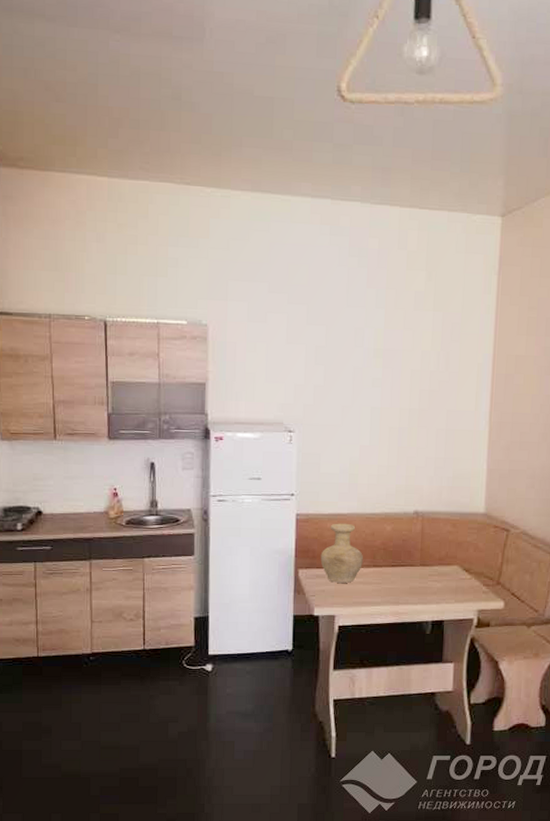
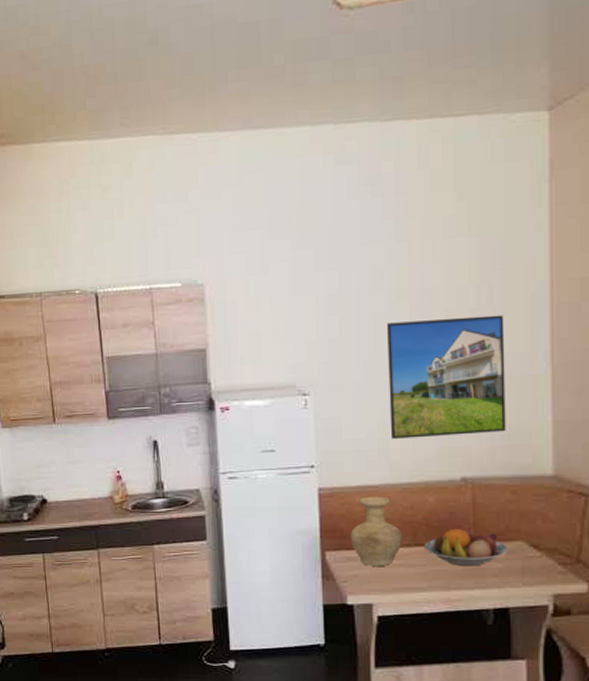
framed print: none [360,376,456,476] -> present [387,315,506,439]
fruit bowl: none [380,553,446,586] -> present [423,528,508,567]

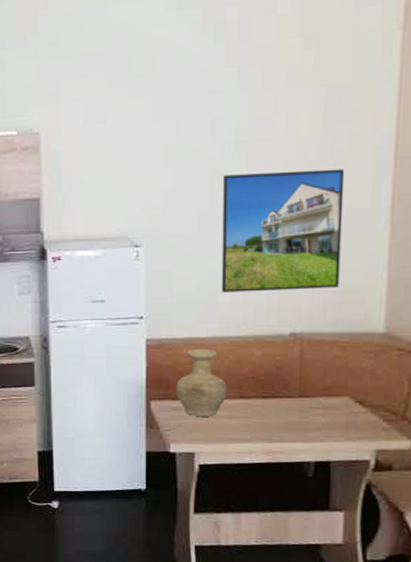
fruit bowl: present [423,528,508,567] -> none [248,382,333,420]

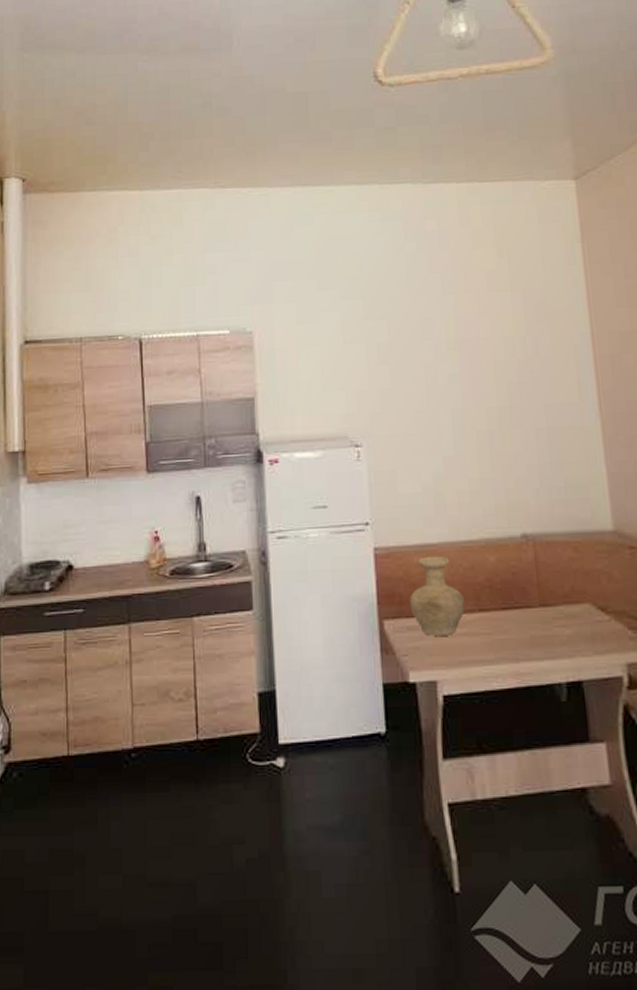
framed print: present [221,168,345,292] -> none [438,366,562,493]

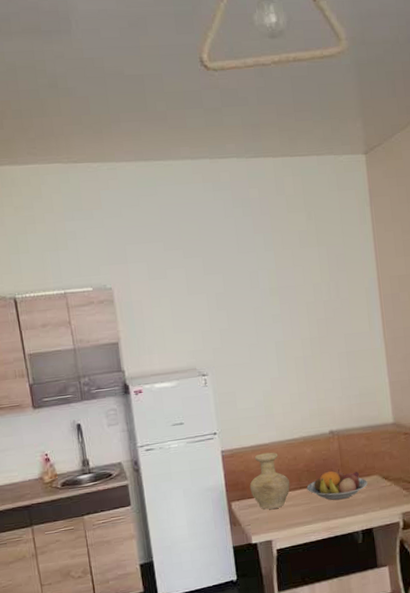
fruit bowl: none [487,589,575,634] -> present [306,469,368,500]

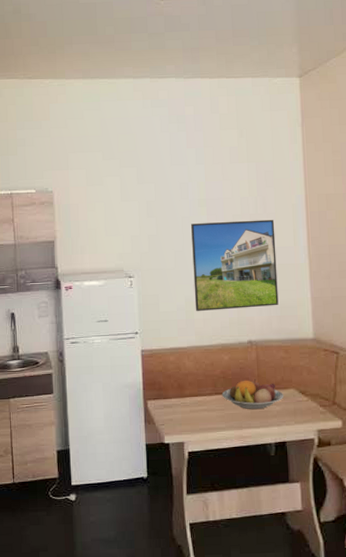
vase: present [249,452,290,510] -> none [166,356,206,411]
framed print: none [264,305,358,405] -> present [191,219,279,311]

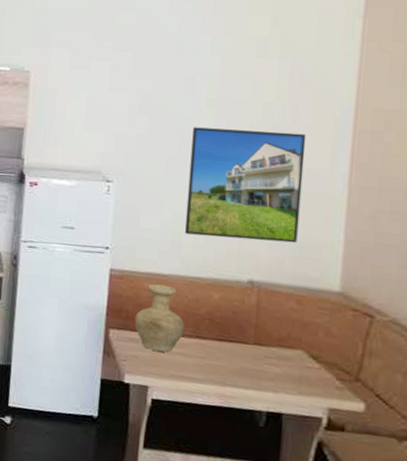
vase: none [166,356,206,411] -> present [134,283,185,352]
fruit bowl: present [221,379,283,410] -> none [204,327,287,368]

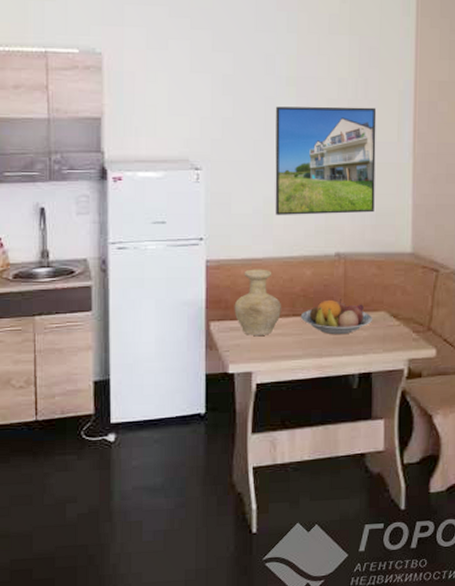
fruit bowl: none [204,327,287,368] -> present [300,299,372,335]

